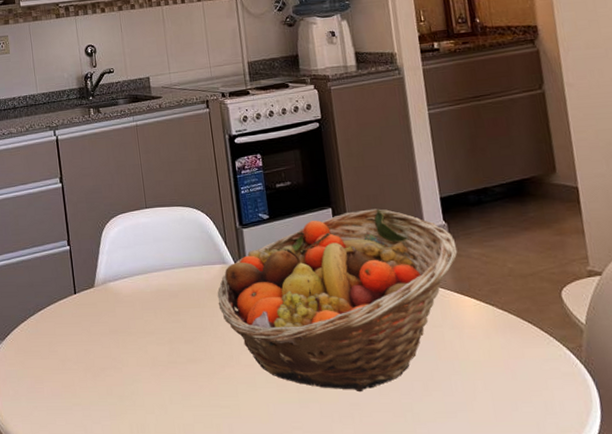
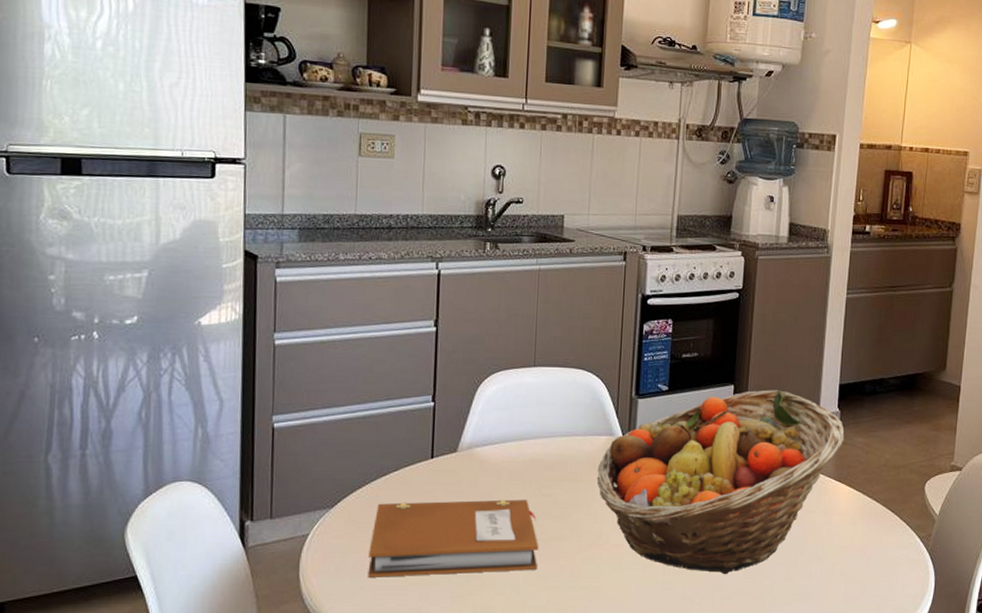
notebook: none [37,326,179,399] -> present [368,499,539,577]

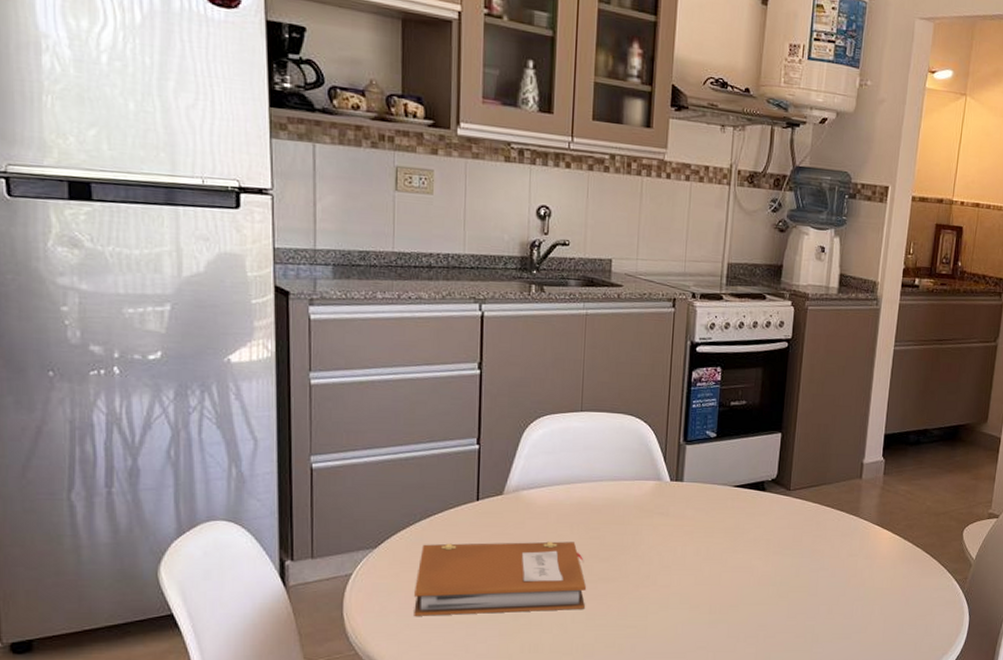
fruit basket: present [597,390,845,574] -> none [644,438,888,614]

